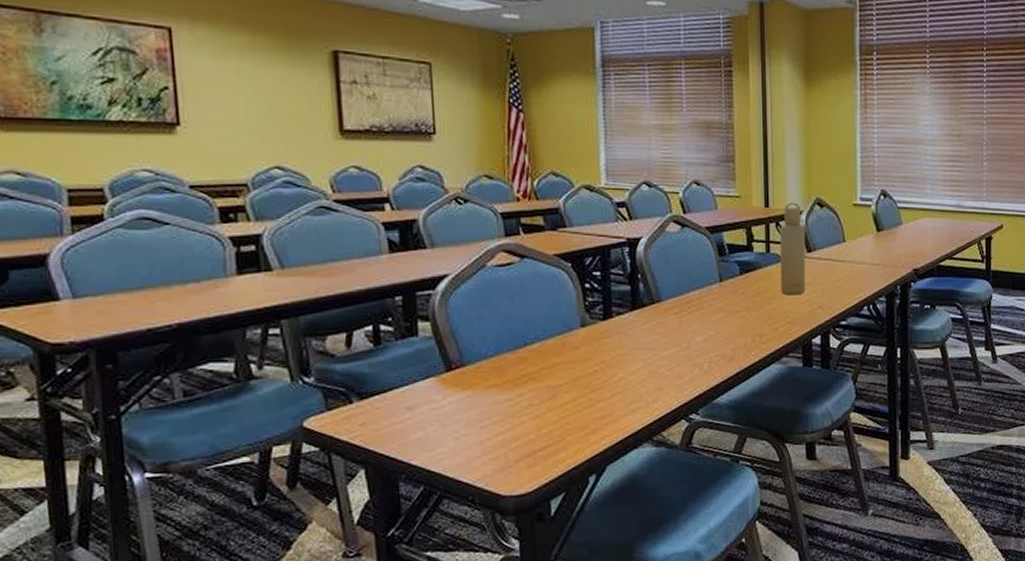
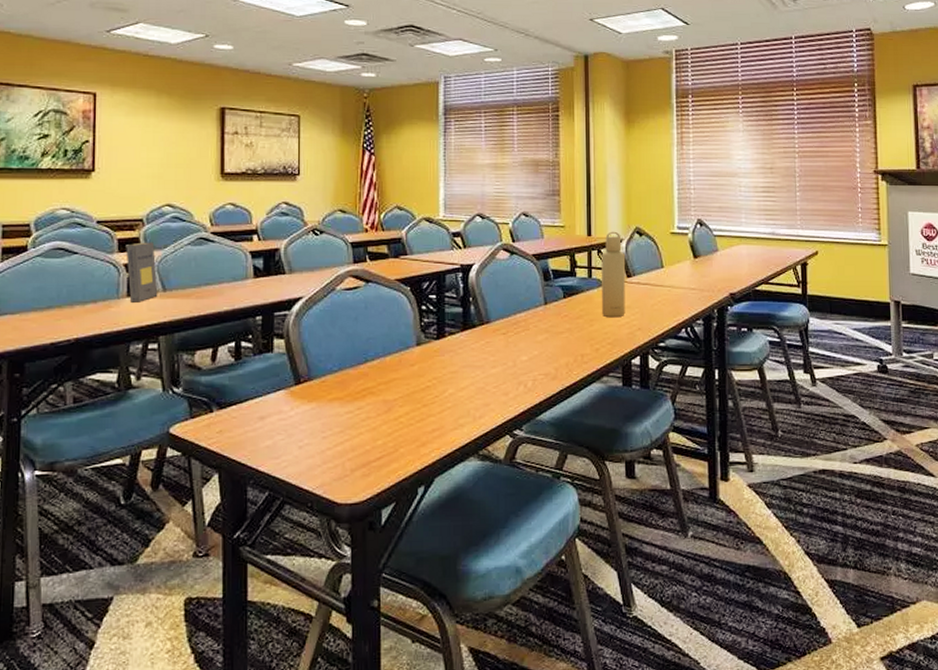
book: none [229,211,275,283] -> present [126,242,158,304]

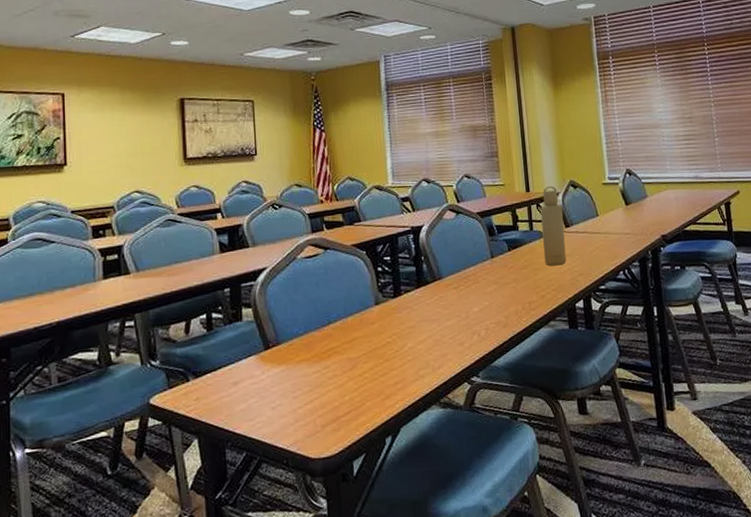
book: present [126,242,158,304] -> none [99,226,132,286]

